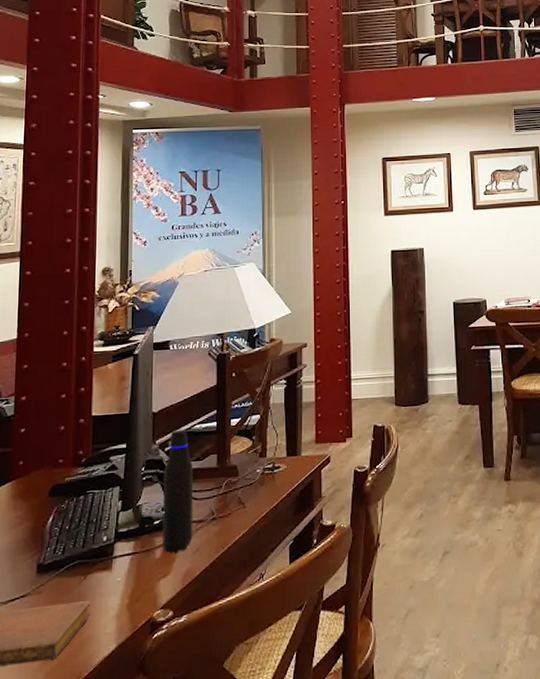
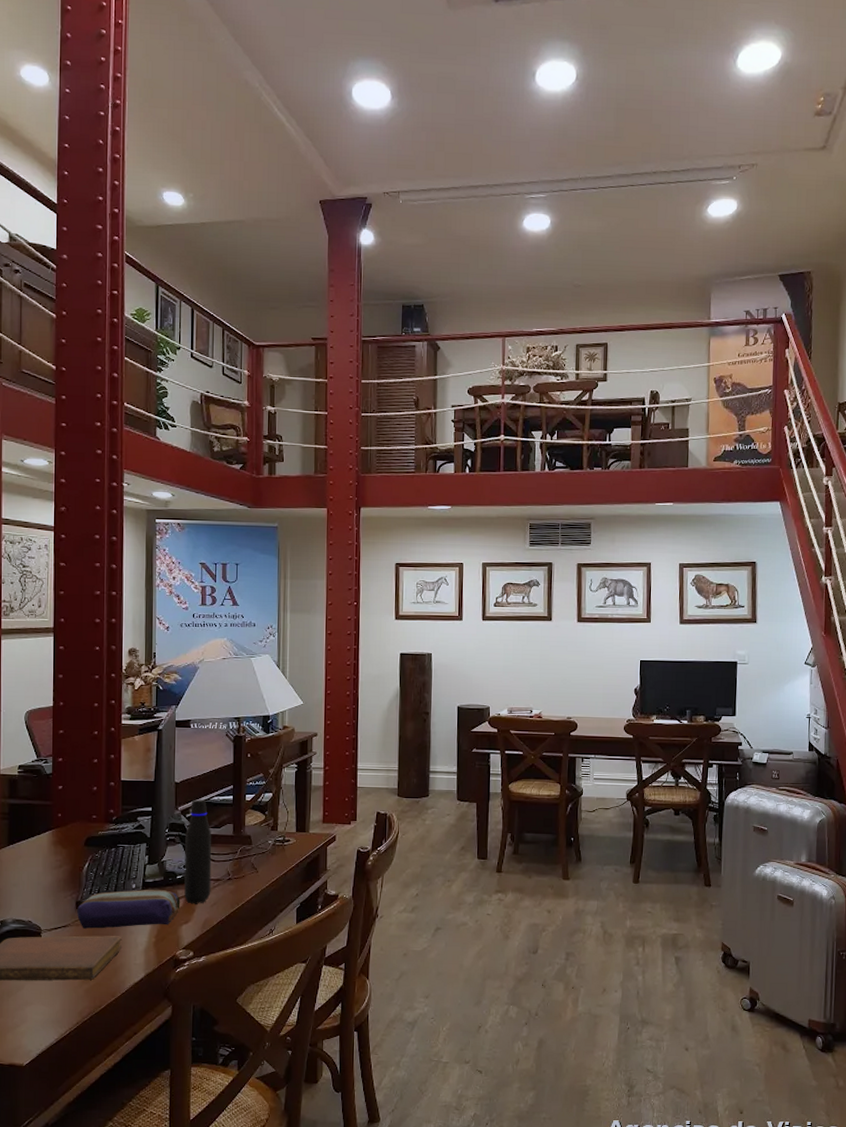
pencil case: none [38,539,158,597] -> present [77,889,181,929]

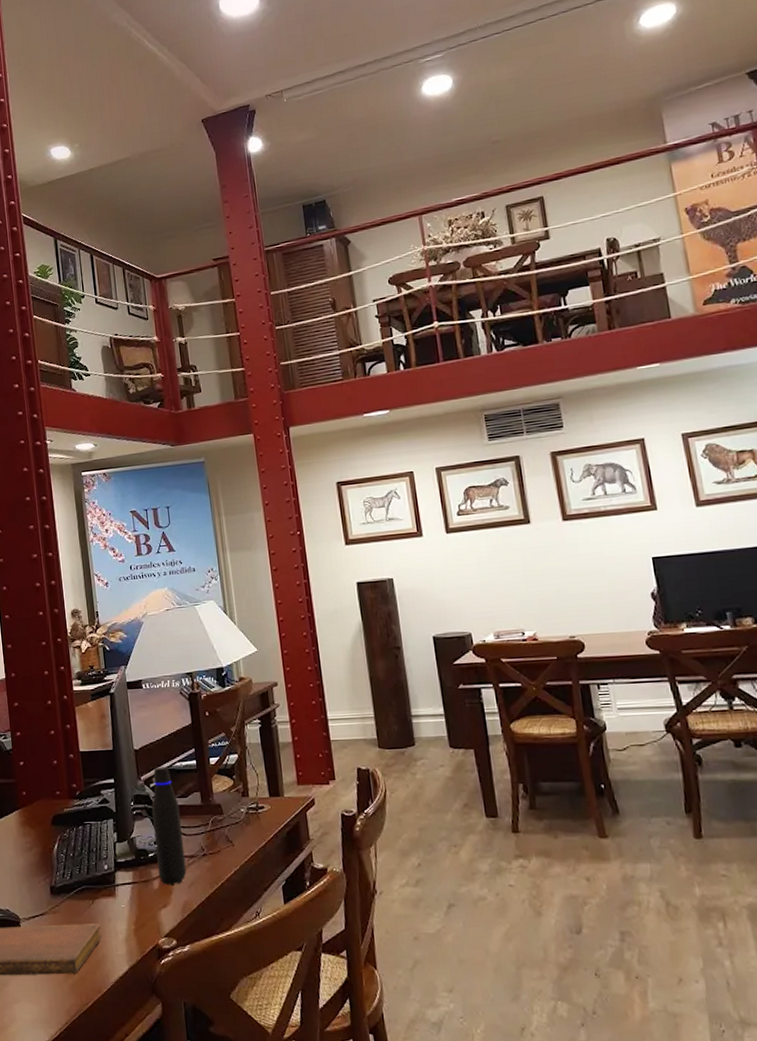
pencil case: present [77,889,181,929] -> none [52,869,157,916]

